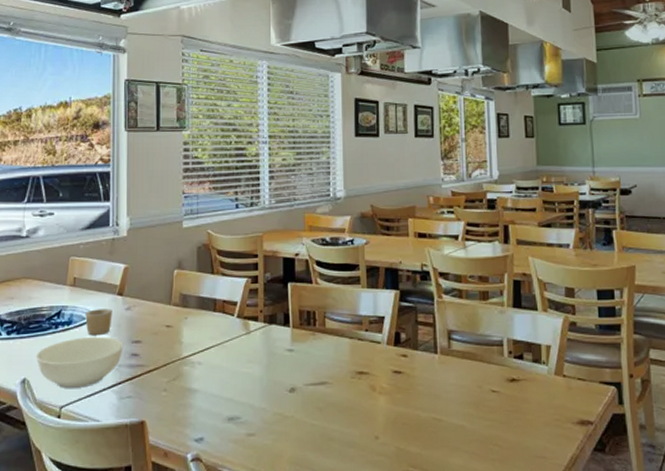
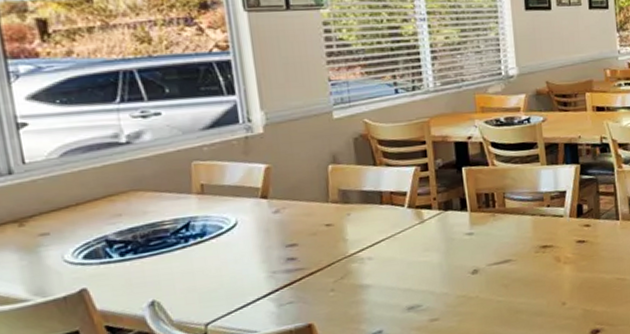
bowl: present [36,336,124,388] -> none [165,243,277,305]
cup: present [85,309,112,335] -> none [222,214,258,244]

